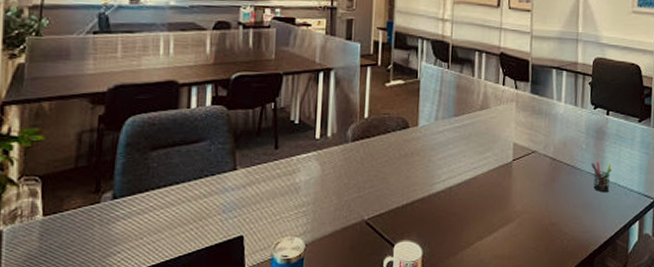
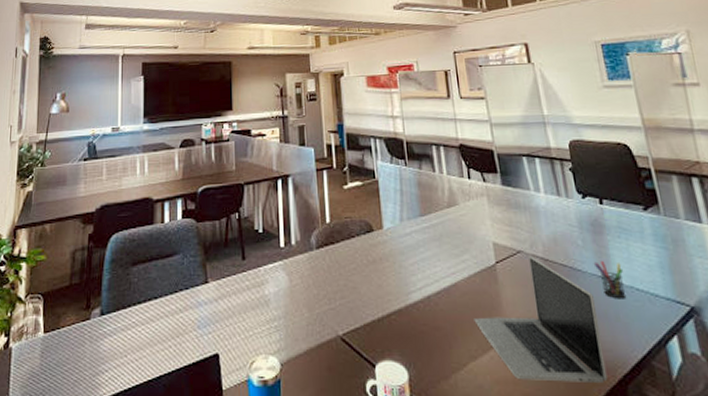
laptop: none [486,156,585,257] -> present [474,256,608,384]

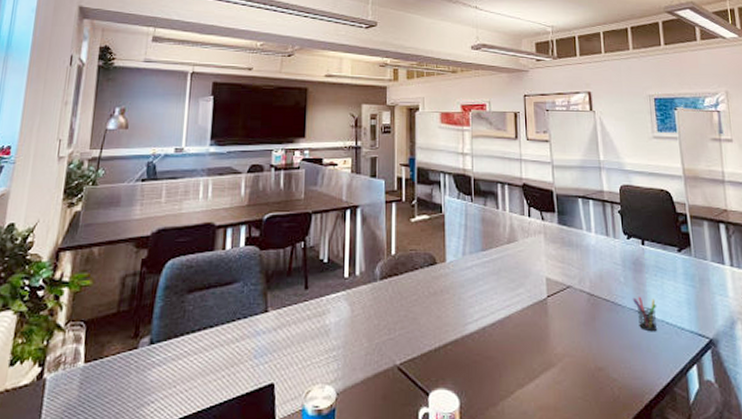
laptop: present [474,256,608,384] -> none [523,291,636,409]

